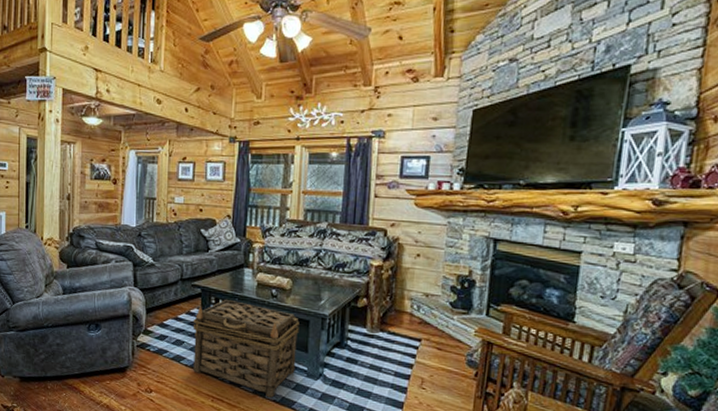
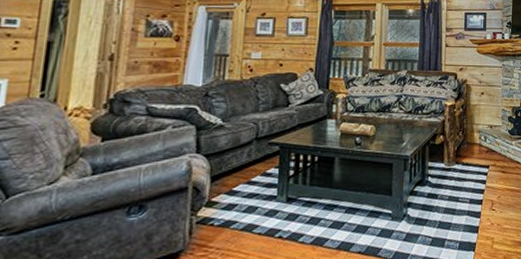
basket: present [192,299,300,398] -> none [268,153,383,250]

